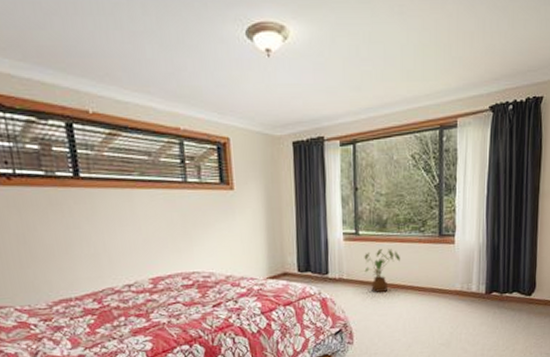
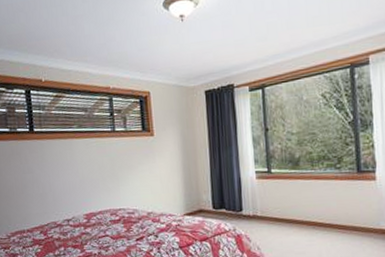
house plant: present [364,248,400,292] -> none [278,186,316,230]

